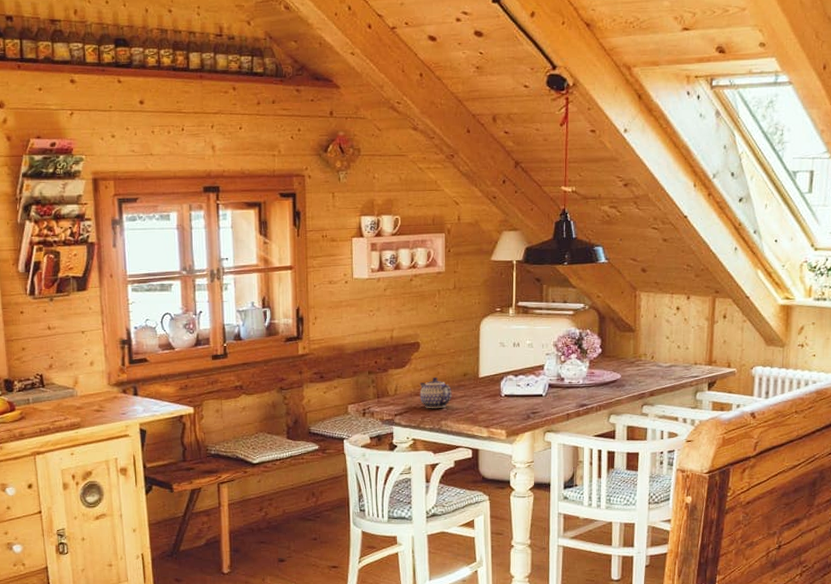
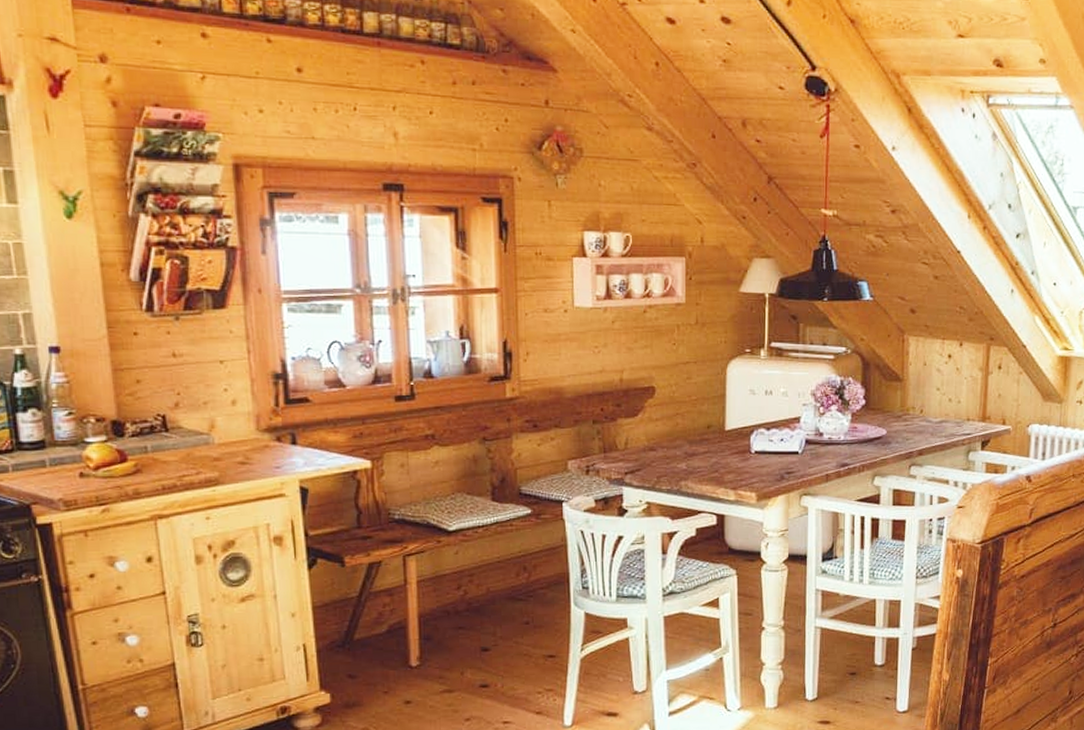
teapot: present [419,377,452,409] -> none [655,428,693,467]

